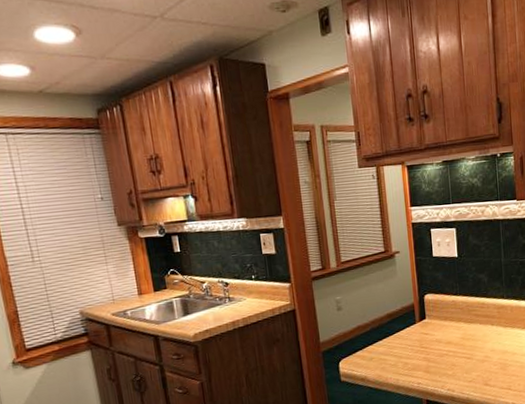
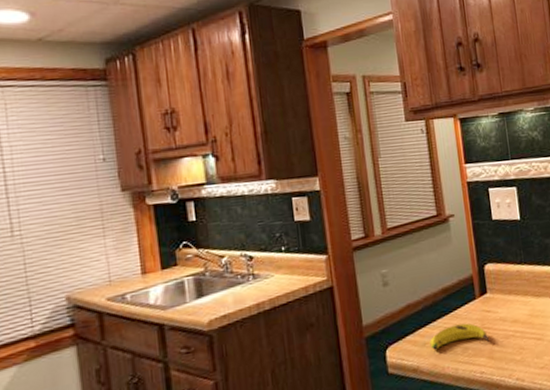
banana: none [376,343,427,364] -> present [429,323,490,351]

